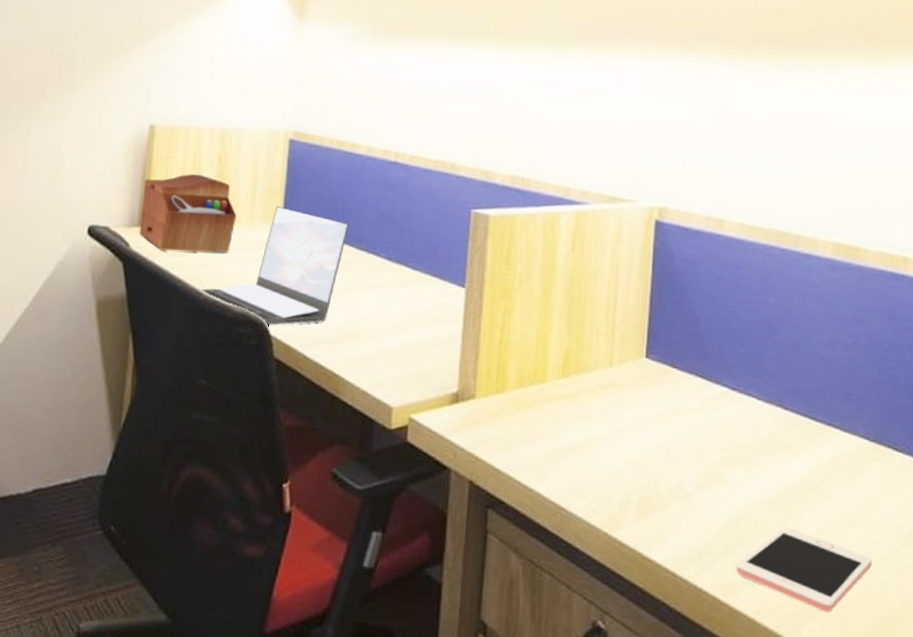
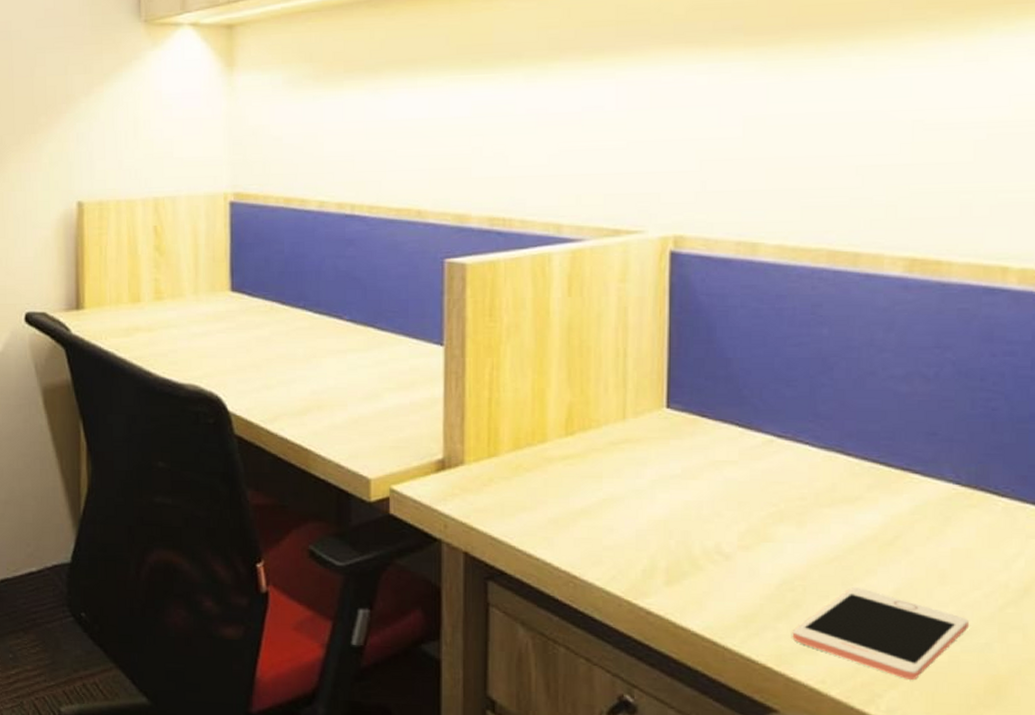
sewing box: present [140,173,237,253] -> none [78,249,180,332]
laptop: present [198,206,350,326] -> none [147,275,305,402]

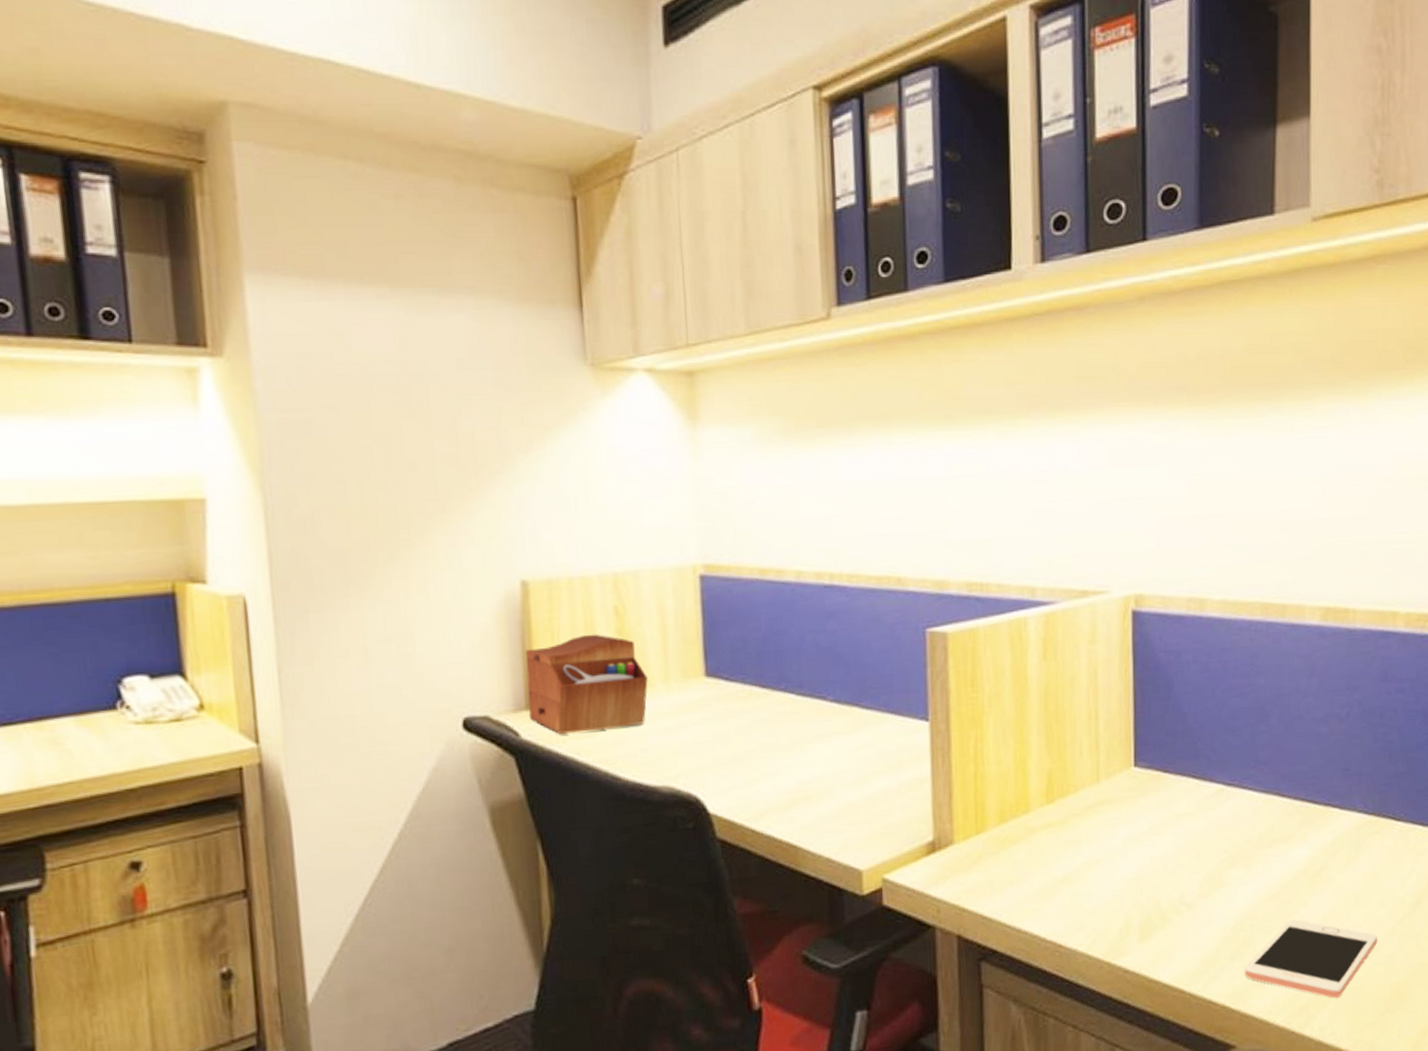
sewing box: none [78,249,180,332] -> present [525,634,648,734]

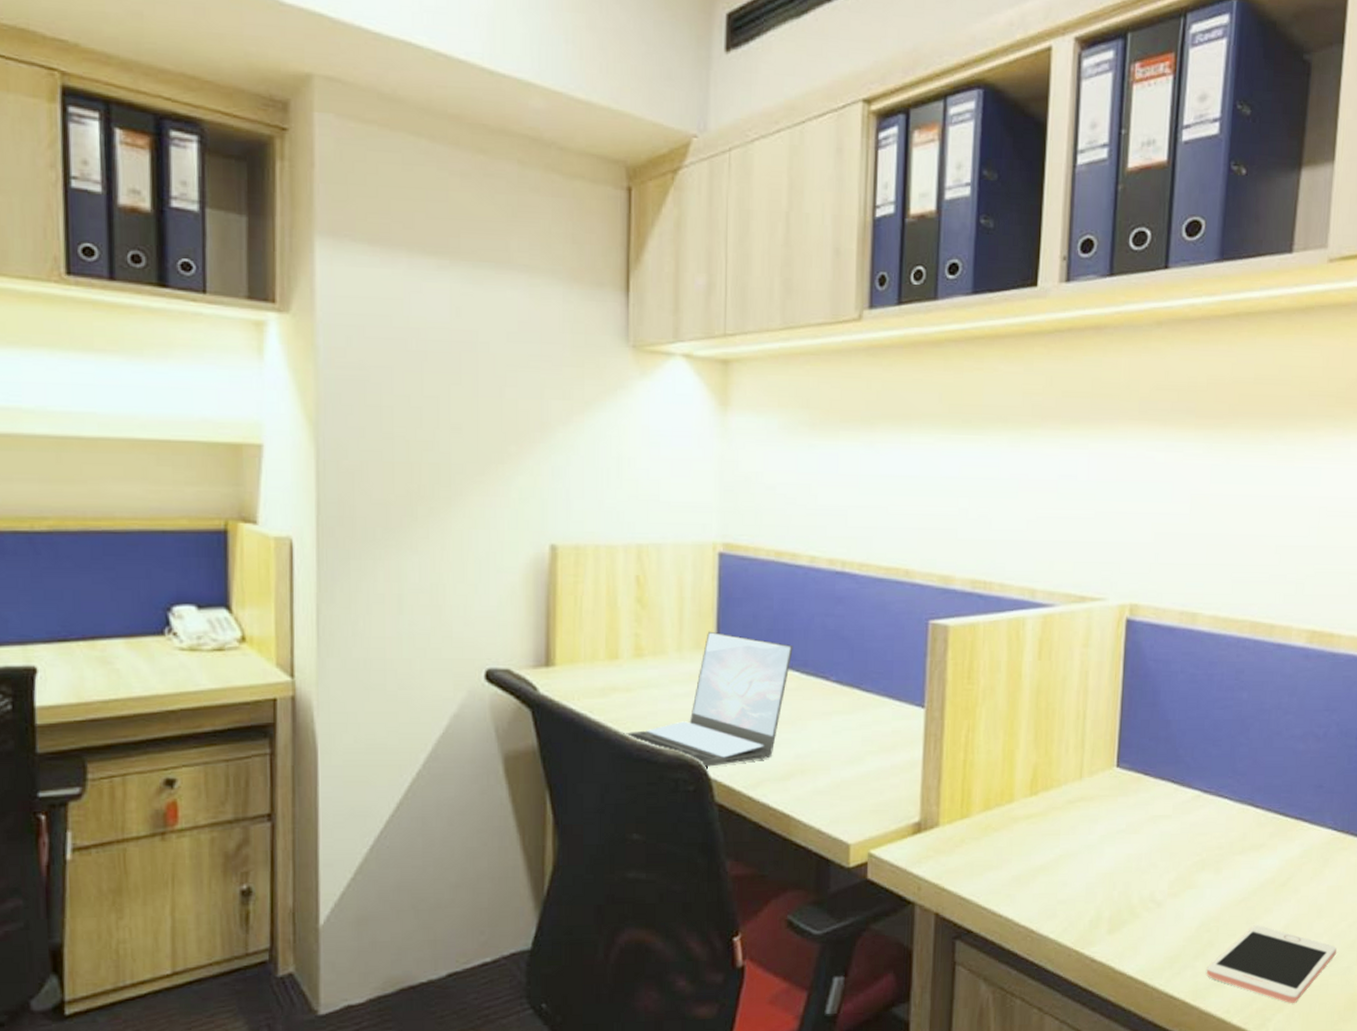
sewing box: present [525,634,648,734] -> none [549,600,662,692]
laptop: none [614,658,786,804] -> present [623,631,793,768]

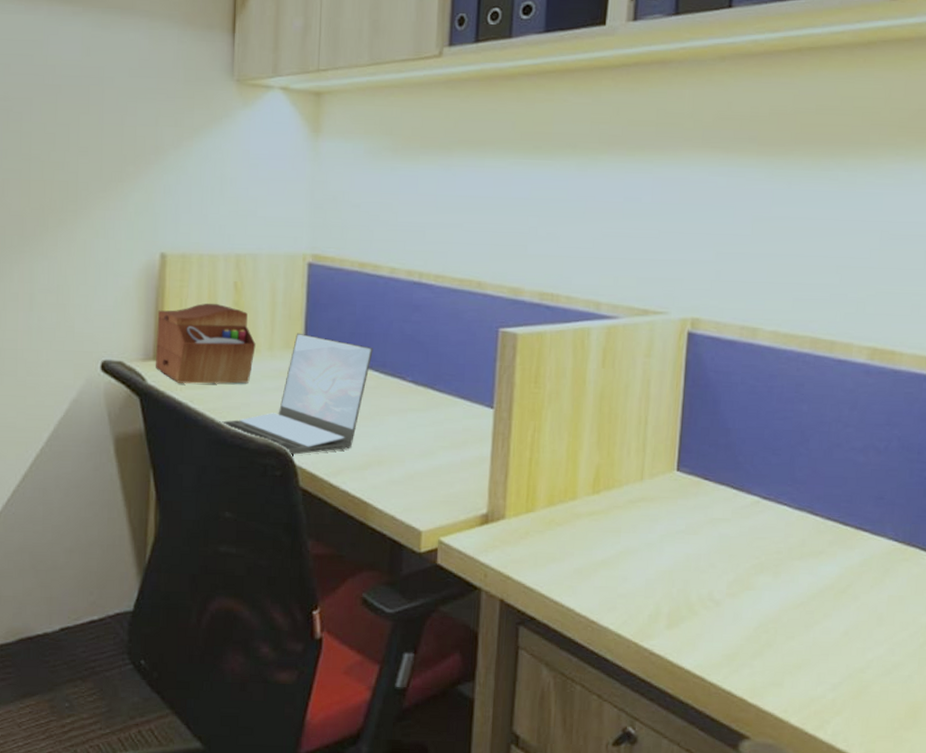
sewing box: none [549,600,662,692] -> present [156,303,256,384]
cell phone: present [1206,925,1337,1004] -> none [764,629,897,708]

